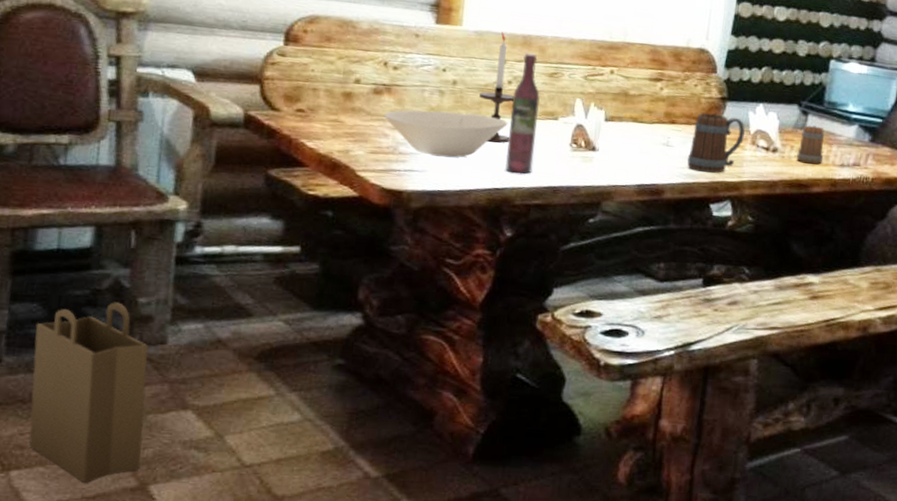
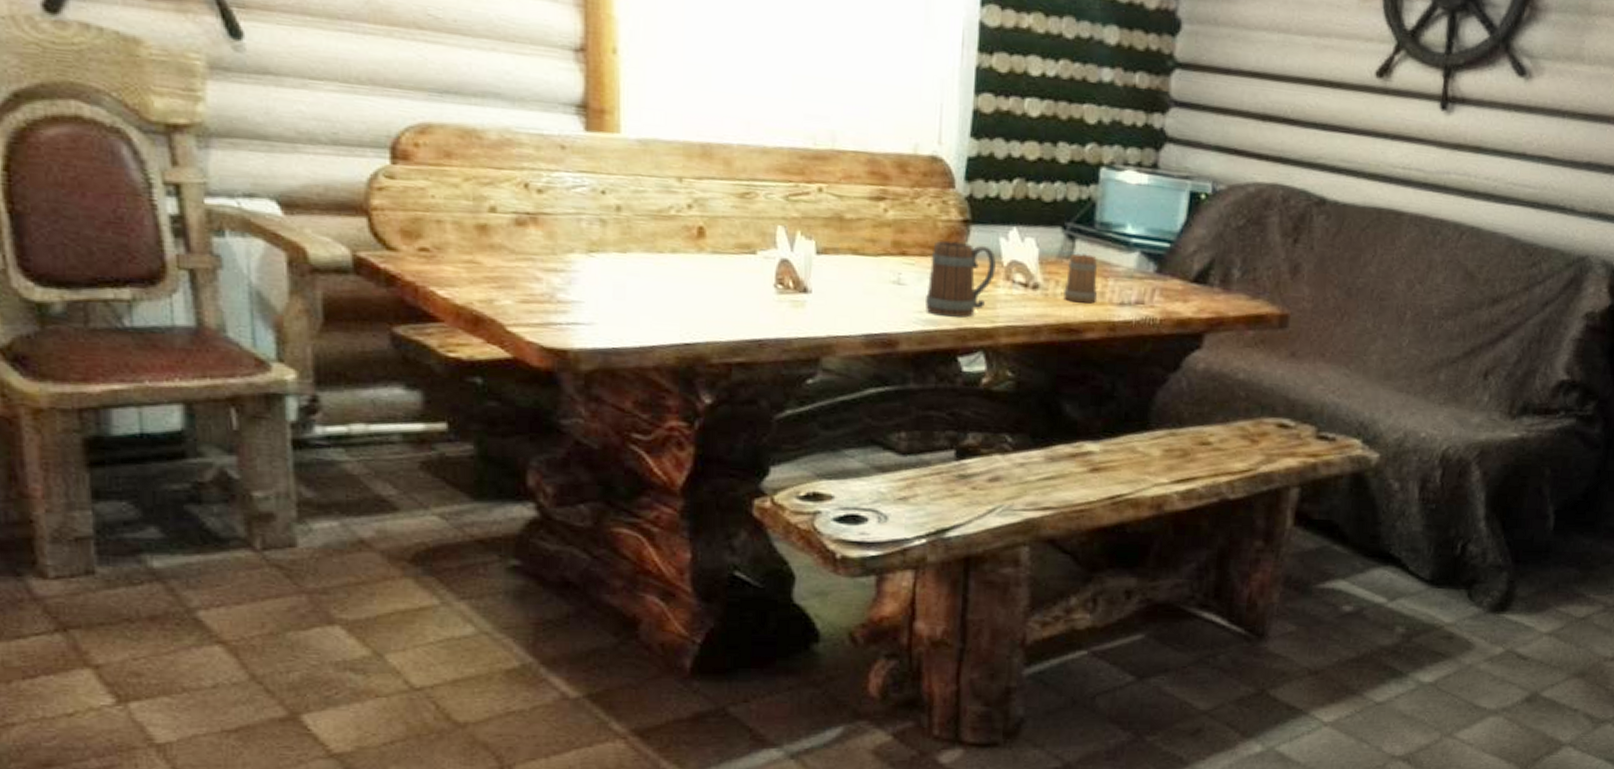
shopping bag: present [29,302,148,483] -> none [129,497,287,714]
bowl: present [383,110,508,158] -> none [531,245,693,306]
candlestick: present [478,31,514,143] -> none [651,139,697,286]
wine bottle: present [505,53,540,174] -> none [693,167,731,325]

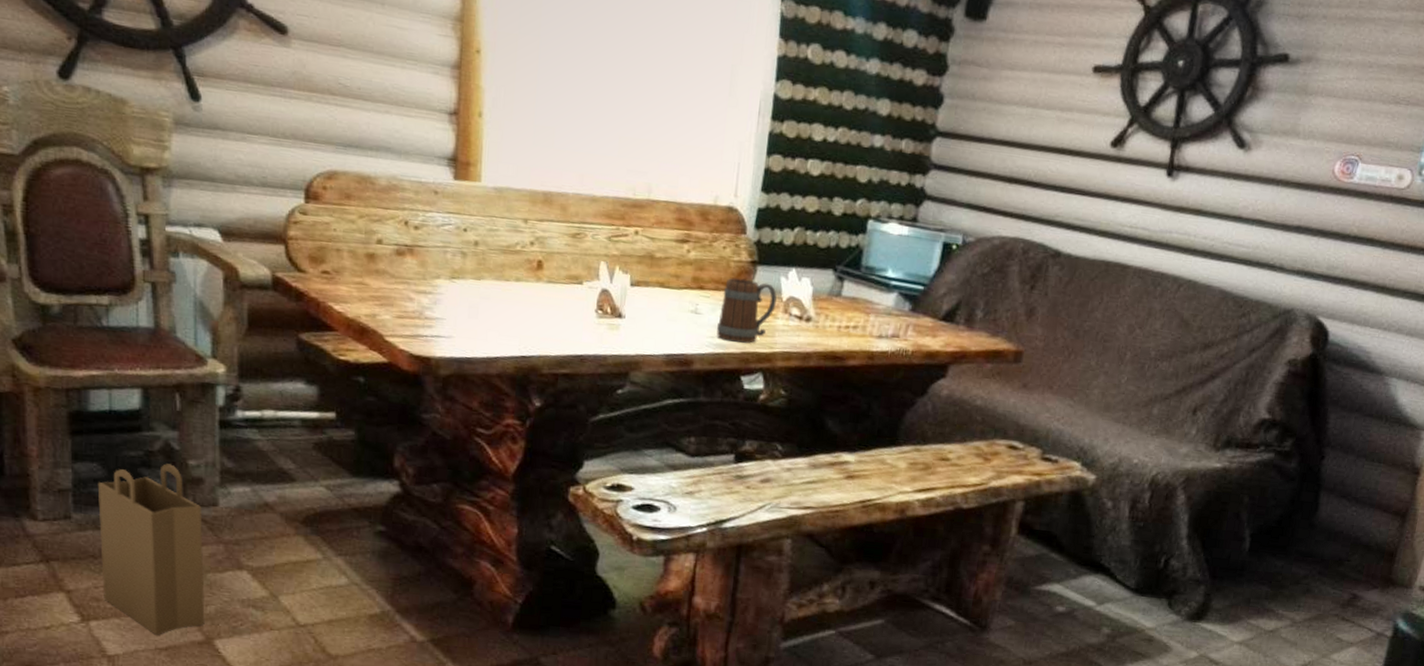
shopping bag: none [129,497,287,714] -> present [97,463,205,635]
beer mug: present [1064,253,1098,304] -> none [831,292,862,336]

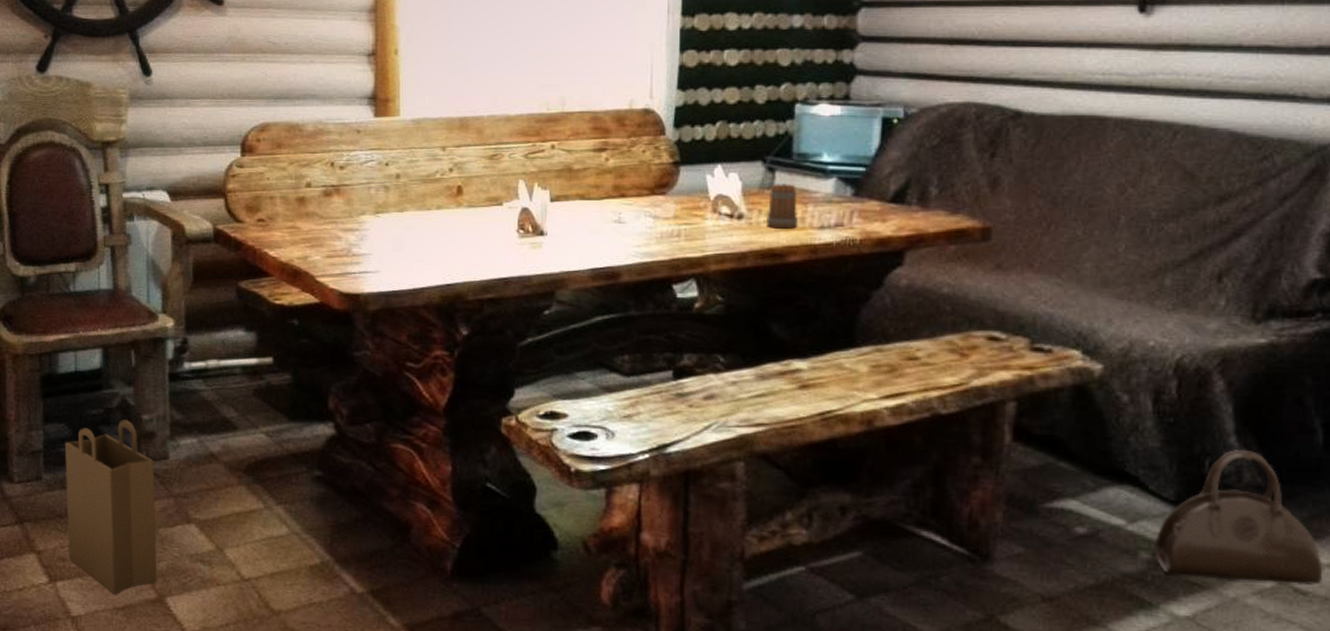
beer mug: present [717,278,777,343] -> none [643,182,703,249]
beer mug: none [831,292,862,336] -> present [766,184,799,229]
handbag: none [1113,550,1233,657] -> present [1154,449,1322,585]

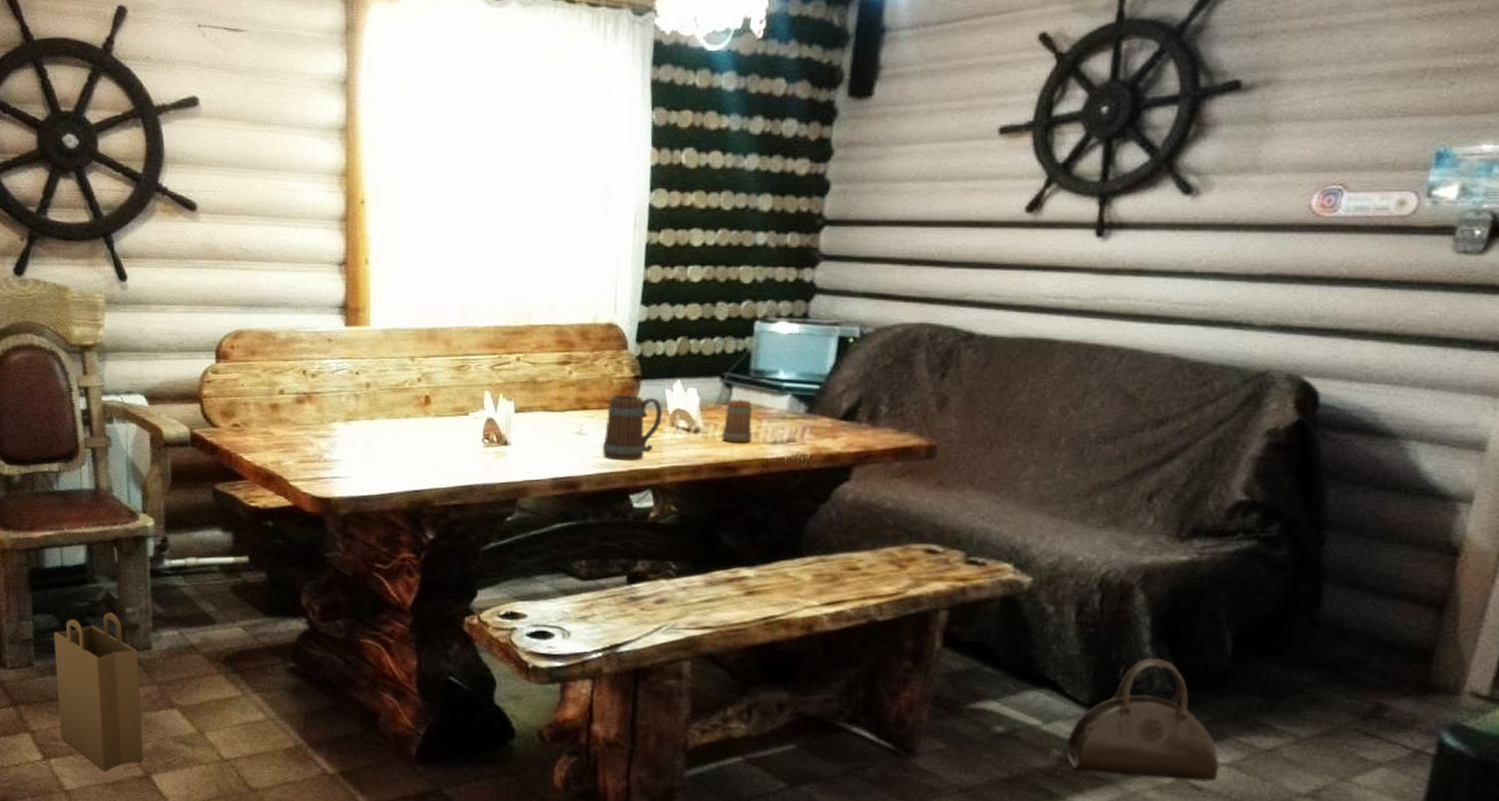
beer mug: none [643,182,703,249] -> present [603,396,662,460]

